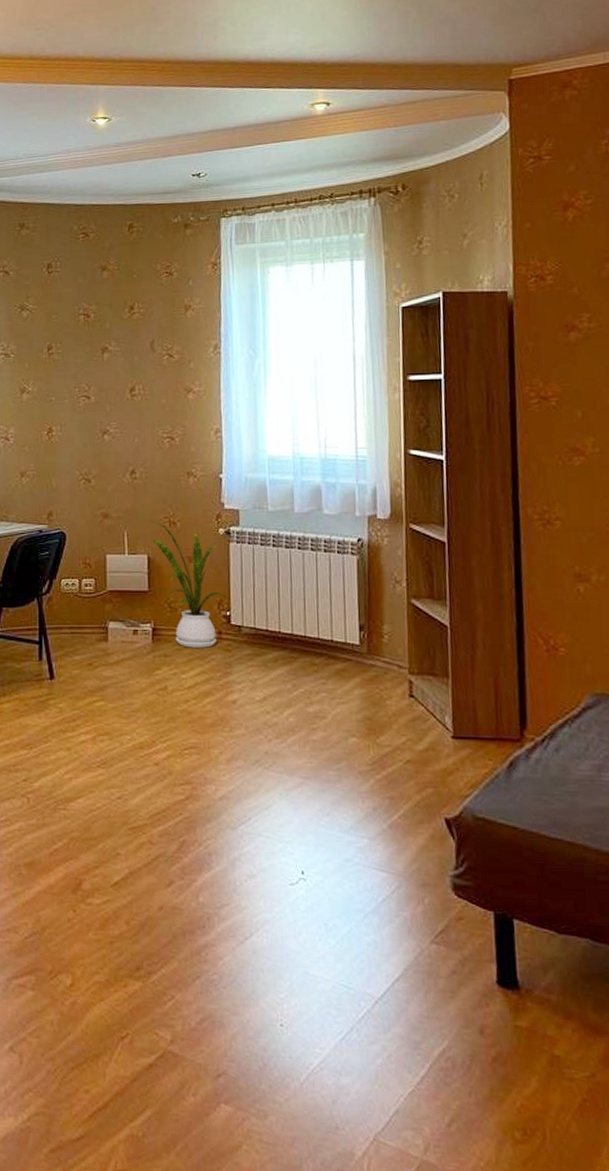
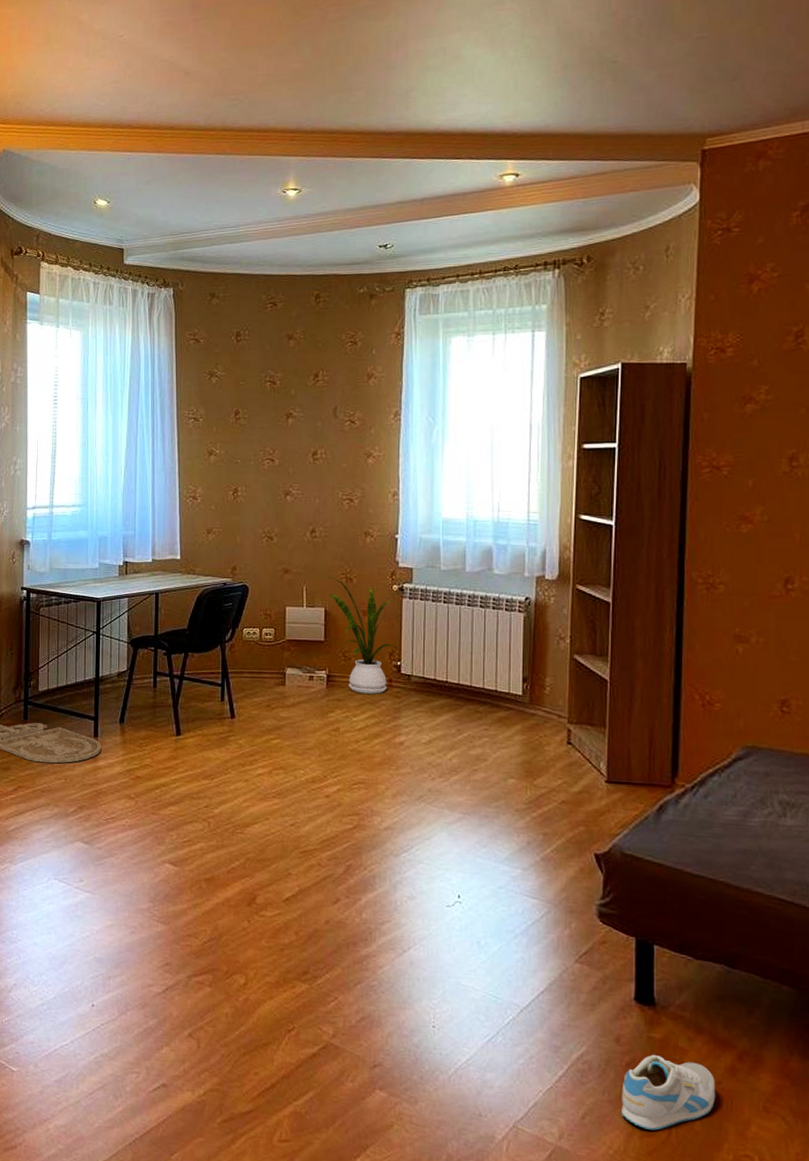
sneaker: none [489,1045,591,1136] -> present [621,1054,716,1131]

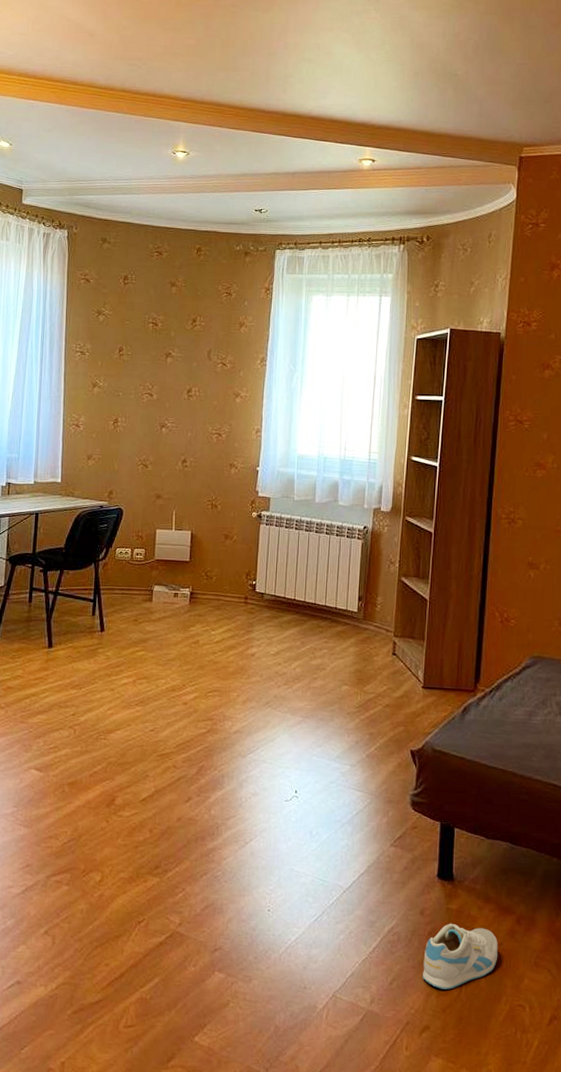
house plant: present [329,577,399,694] -> none [196,503,255,610]

